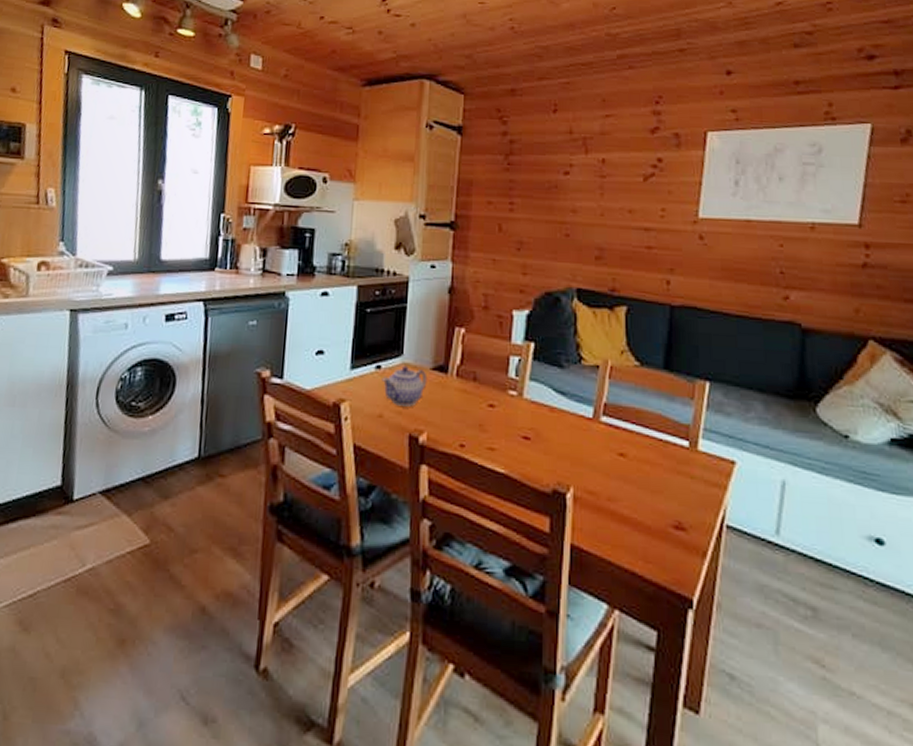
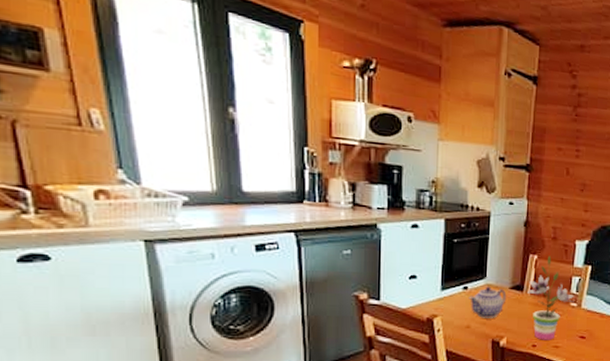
potted plant: none [453,330,514,440] -> present [527,256,575,340]

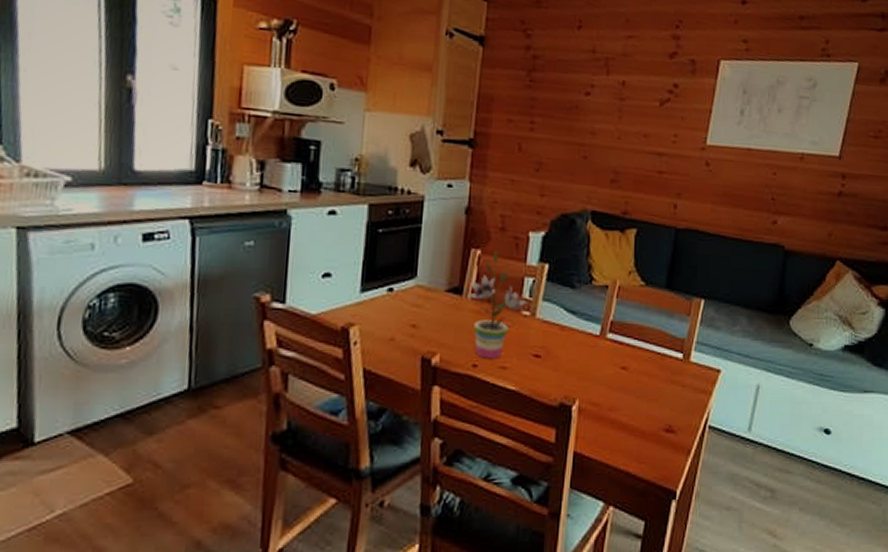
teapot: present [468,286,507,318] -> none [393,287,442,329]

